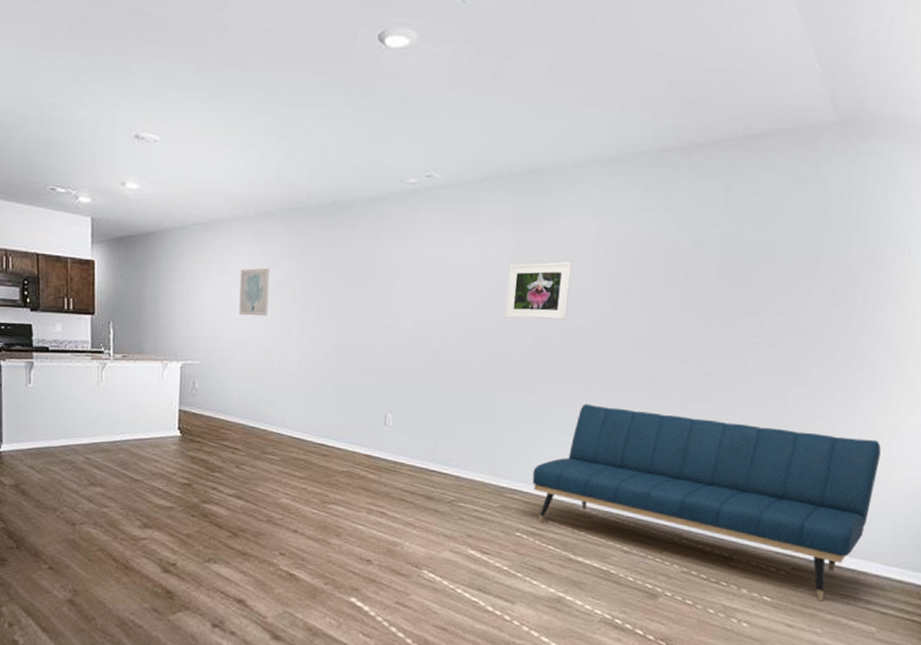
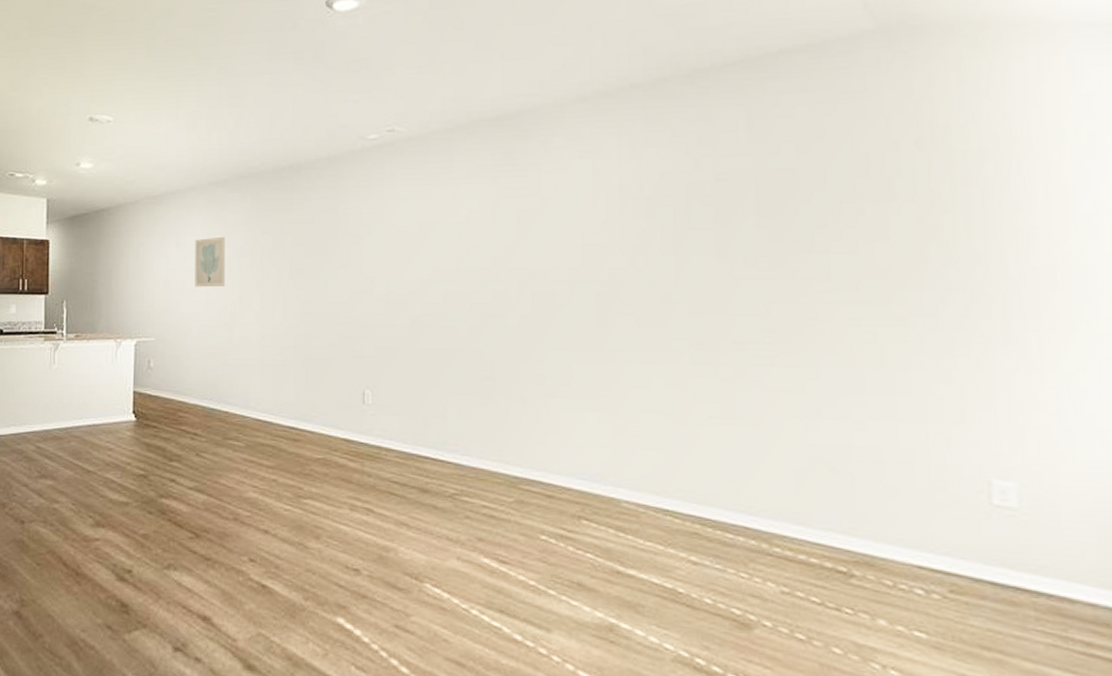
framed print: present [504,262,572,320] -> none [492,209,571,275]
sofa: present [532,403,881,602] -> none [553,371,1053,642]

